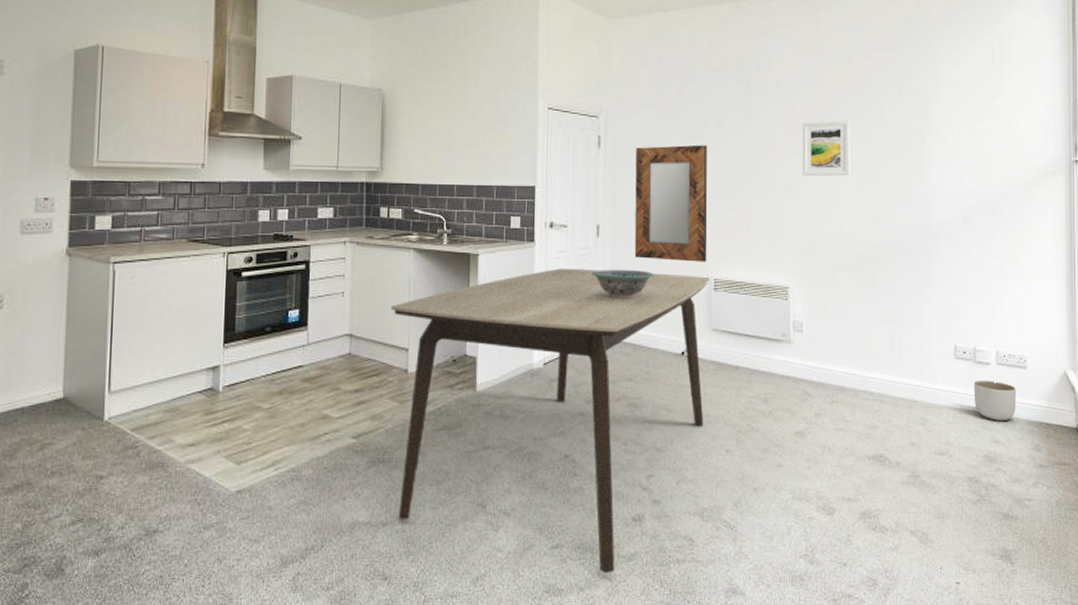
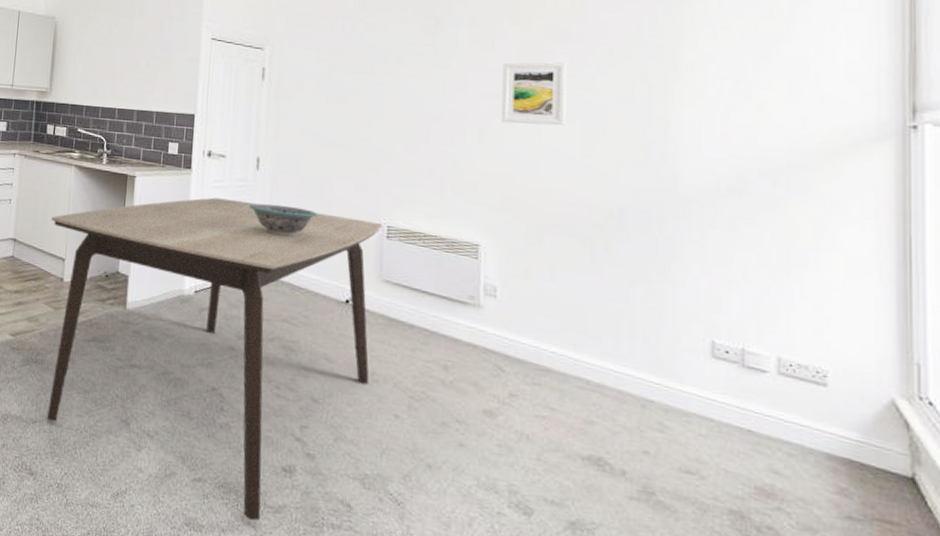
home mirror: present [634,145,708,262] -> none [296,81,385,207]
planter: present [973,381,1017,420] -> none [740,390,810,449]

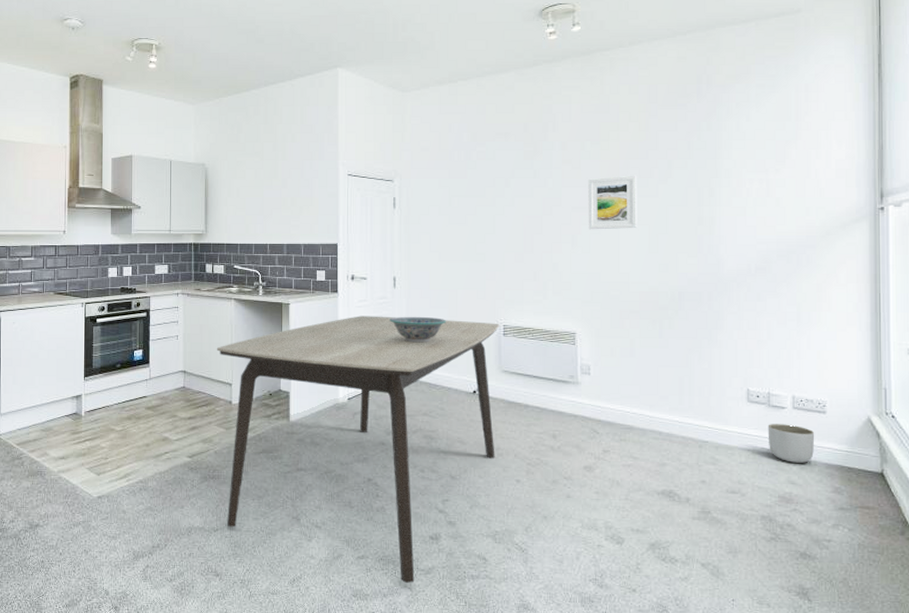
planter: none [740,390,810,449] -> present [767,424,815,463]

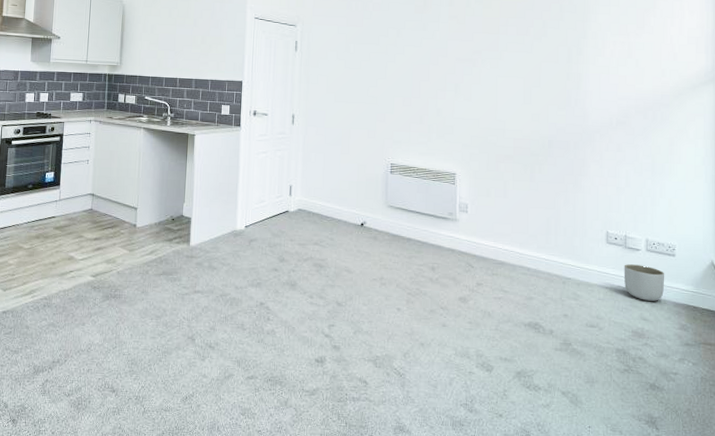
dining table: present [216,316,500,584] -> none [124,149,388,404]
decorative bowl: present [390,316,447,343] -> none [287,151,340,177]
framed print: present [588,175,638,230] -> none [470,32,515,81]

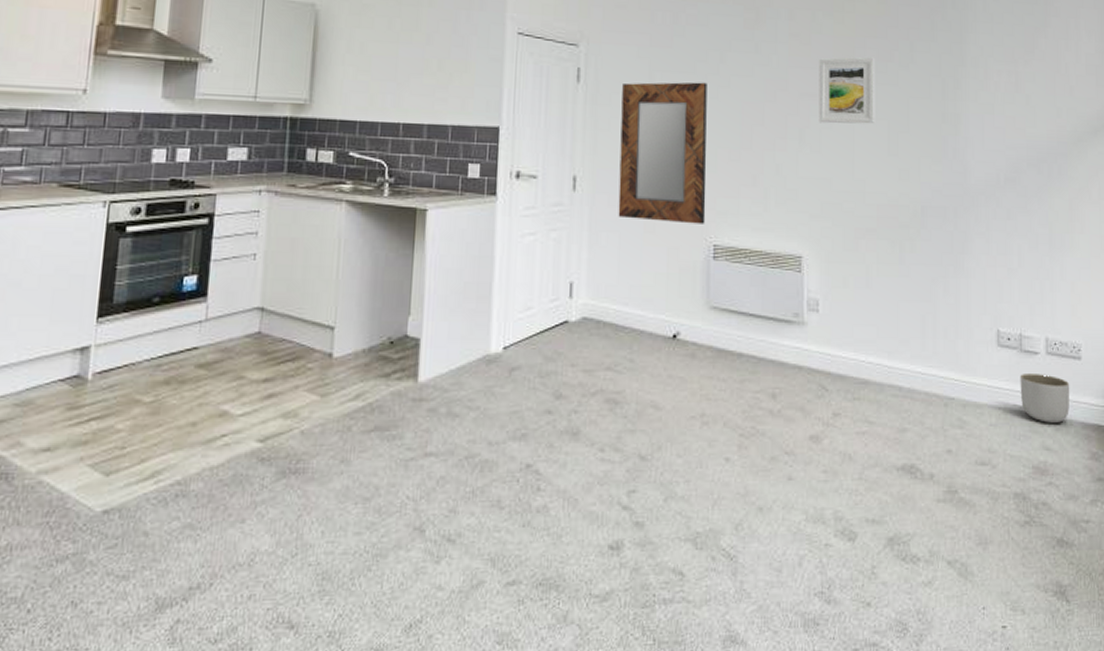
home mirror: none [323,50,388,149] -> present [618,82,707,224]
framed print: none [470,32,515,81] -> present [819,57,876,124]

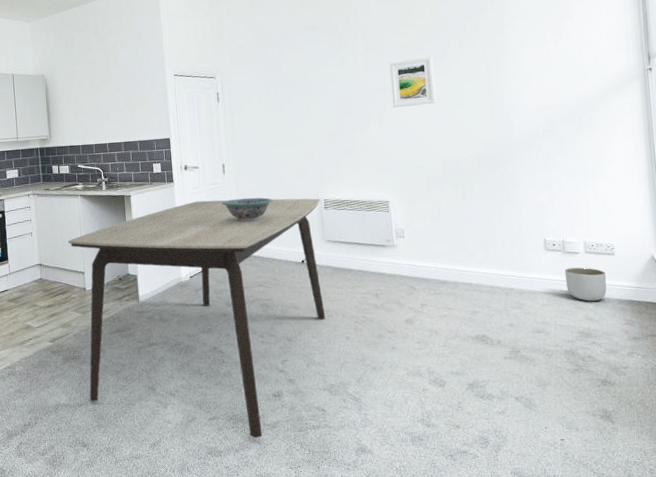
dining table: none [312,228,709,619] -> present [68,198,326,439]
decorative bowl: none [566,230,642,268] -> present [222,197,273,222]
home mirror: present [618,82,707,224] -> none [249,90,317,188]

